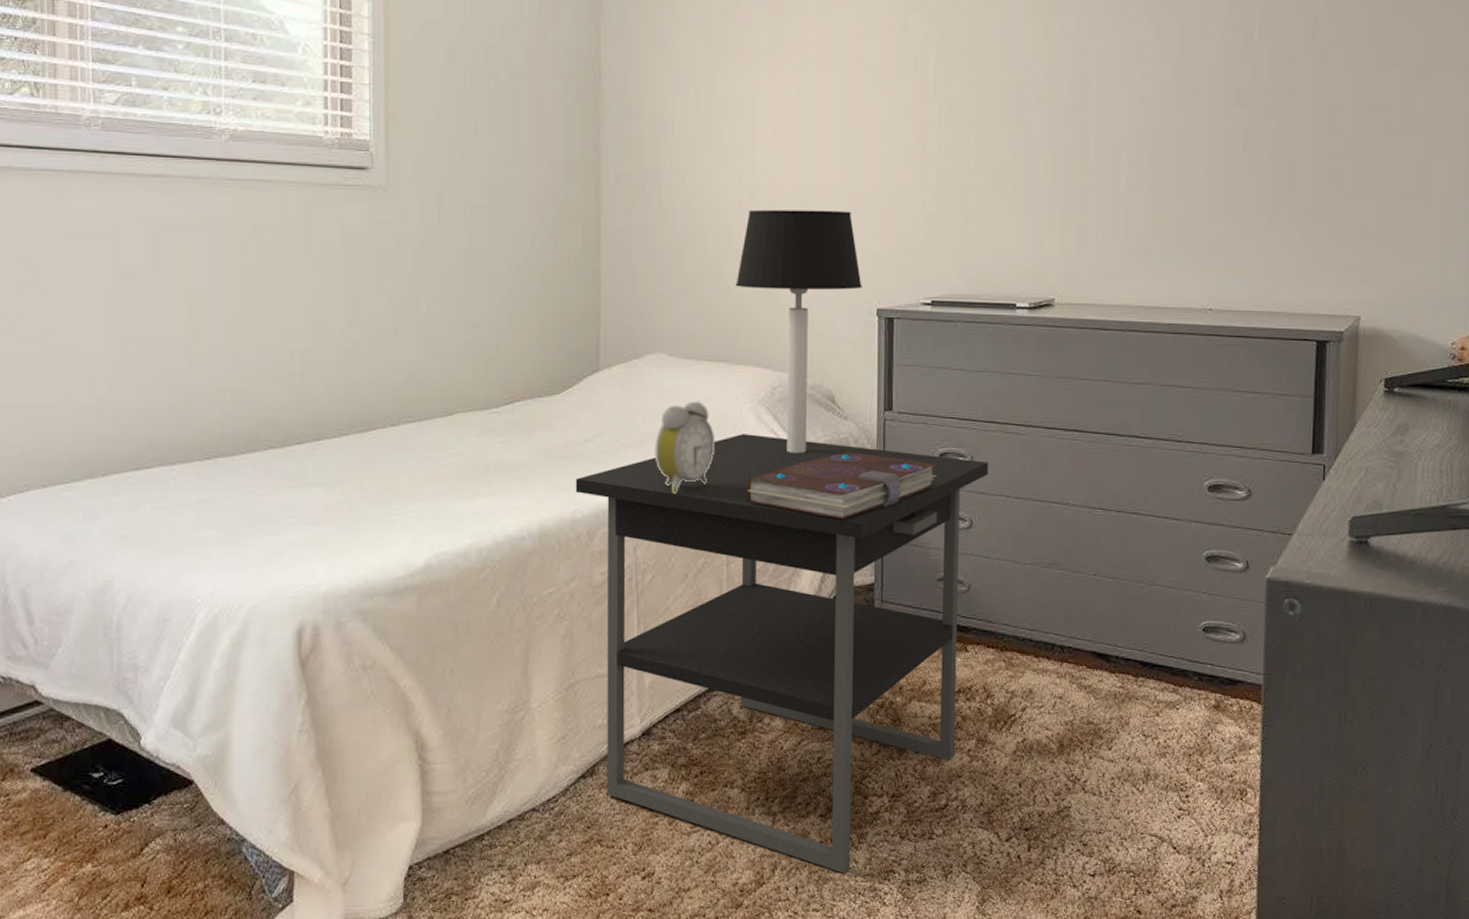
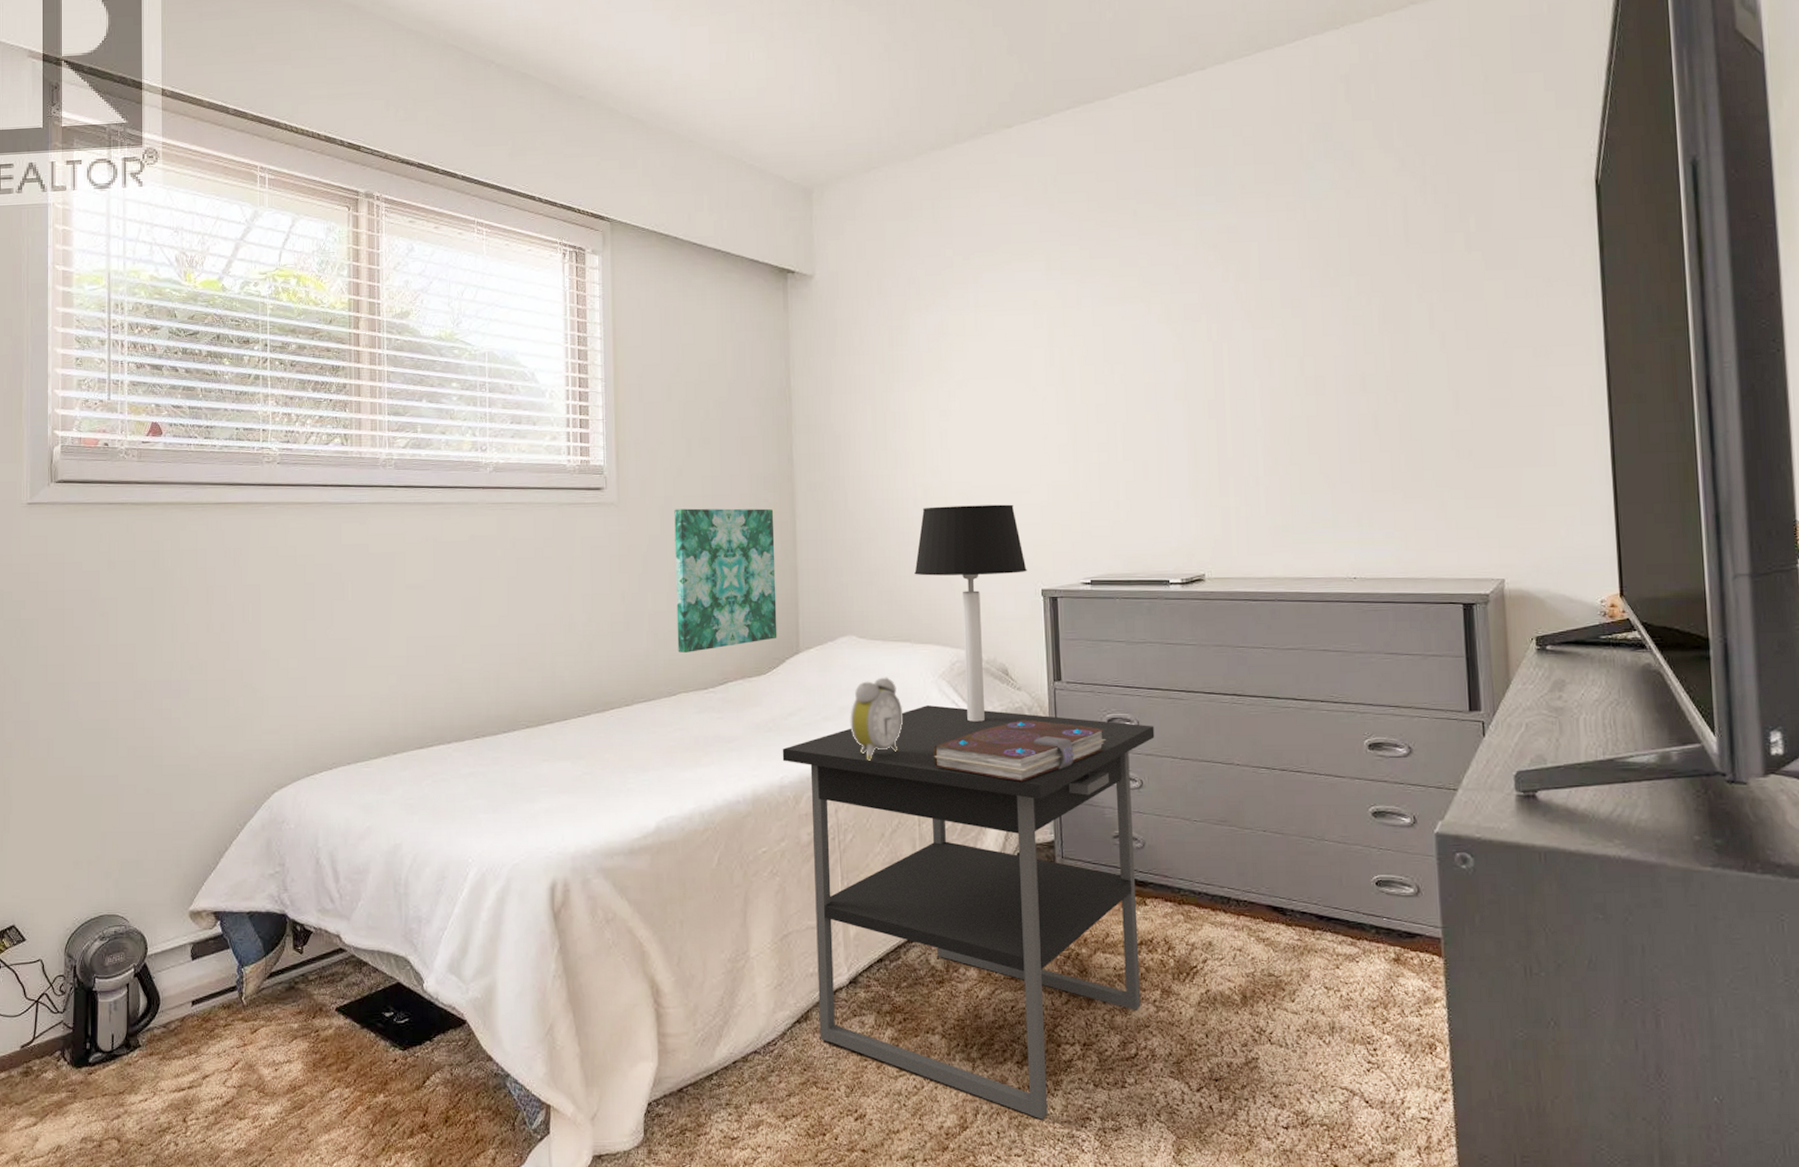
wall art: none [455,197,575,366] -> present [674,508,777,653]

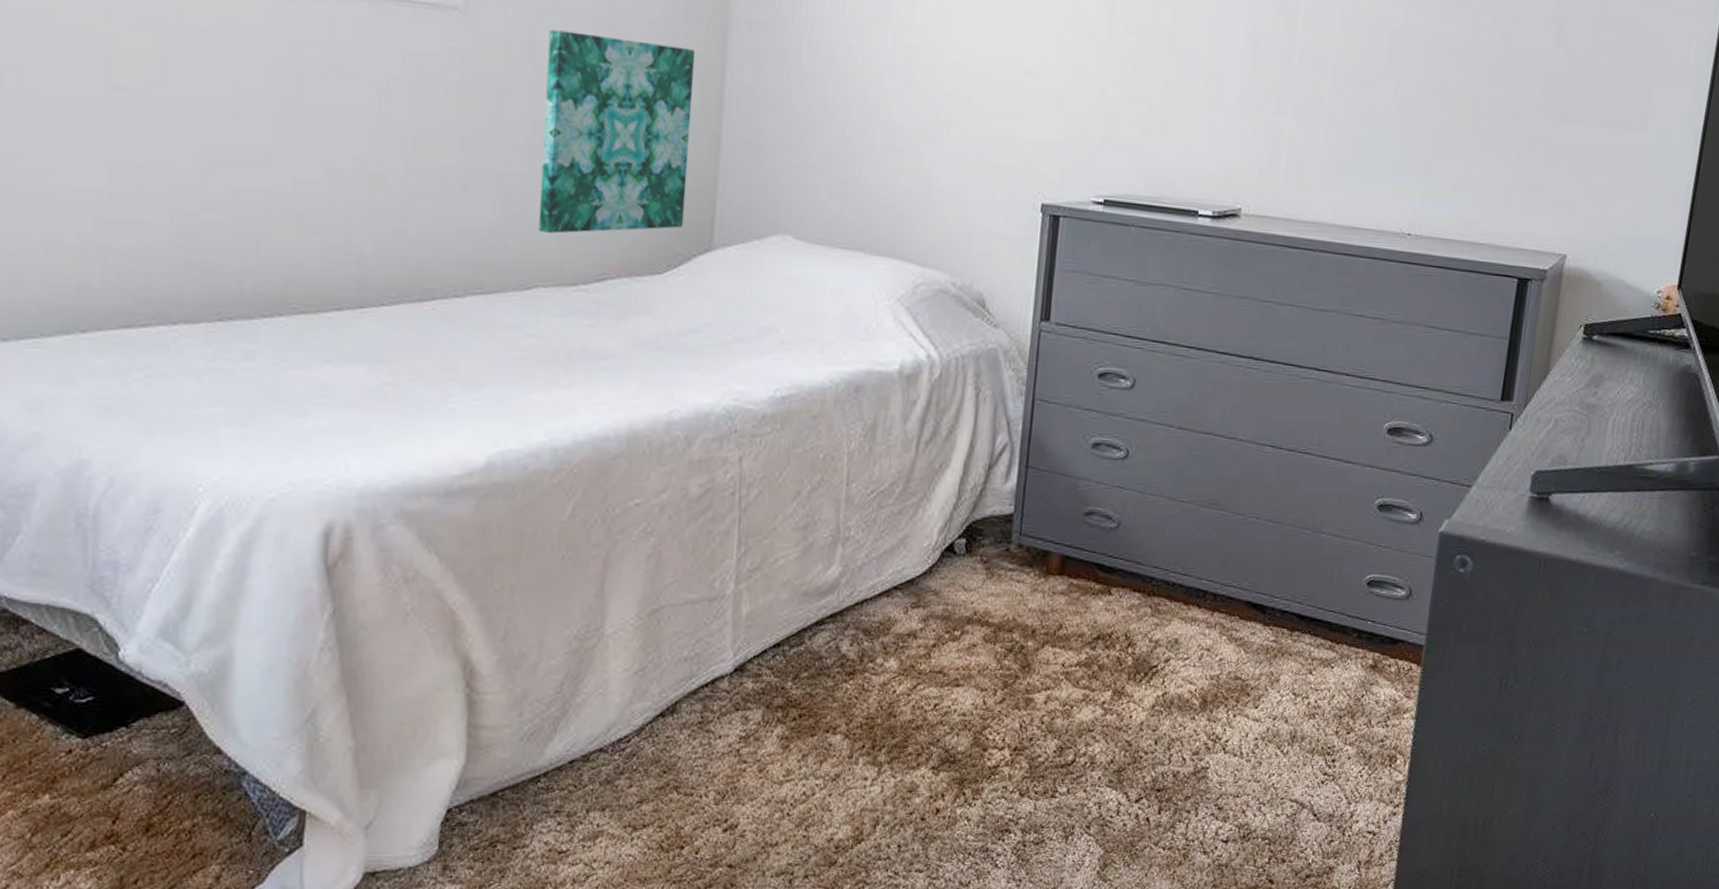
nightstand: present [782,705,1155,1120] -> none [674,335,1153,832]
alarm clock: present [850,677,904,761] -> none [771,293,844,399]
table lamp: present [914,504,1027,722] -> none [880,77,1027,363]
book: present [933,719,1106,782] -> none [876,364,1093,440]

